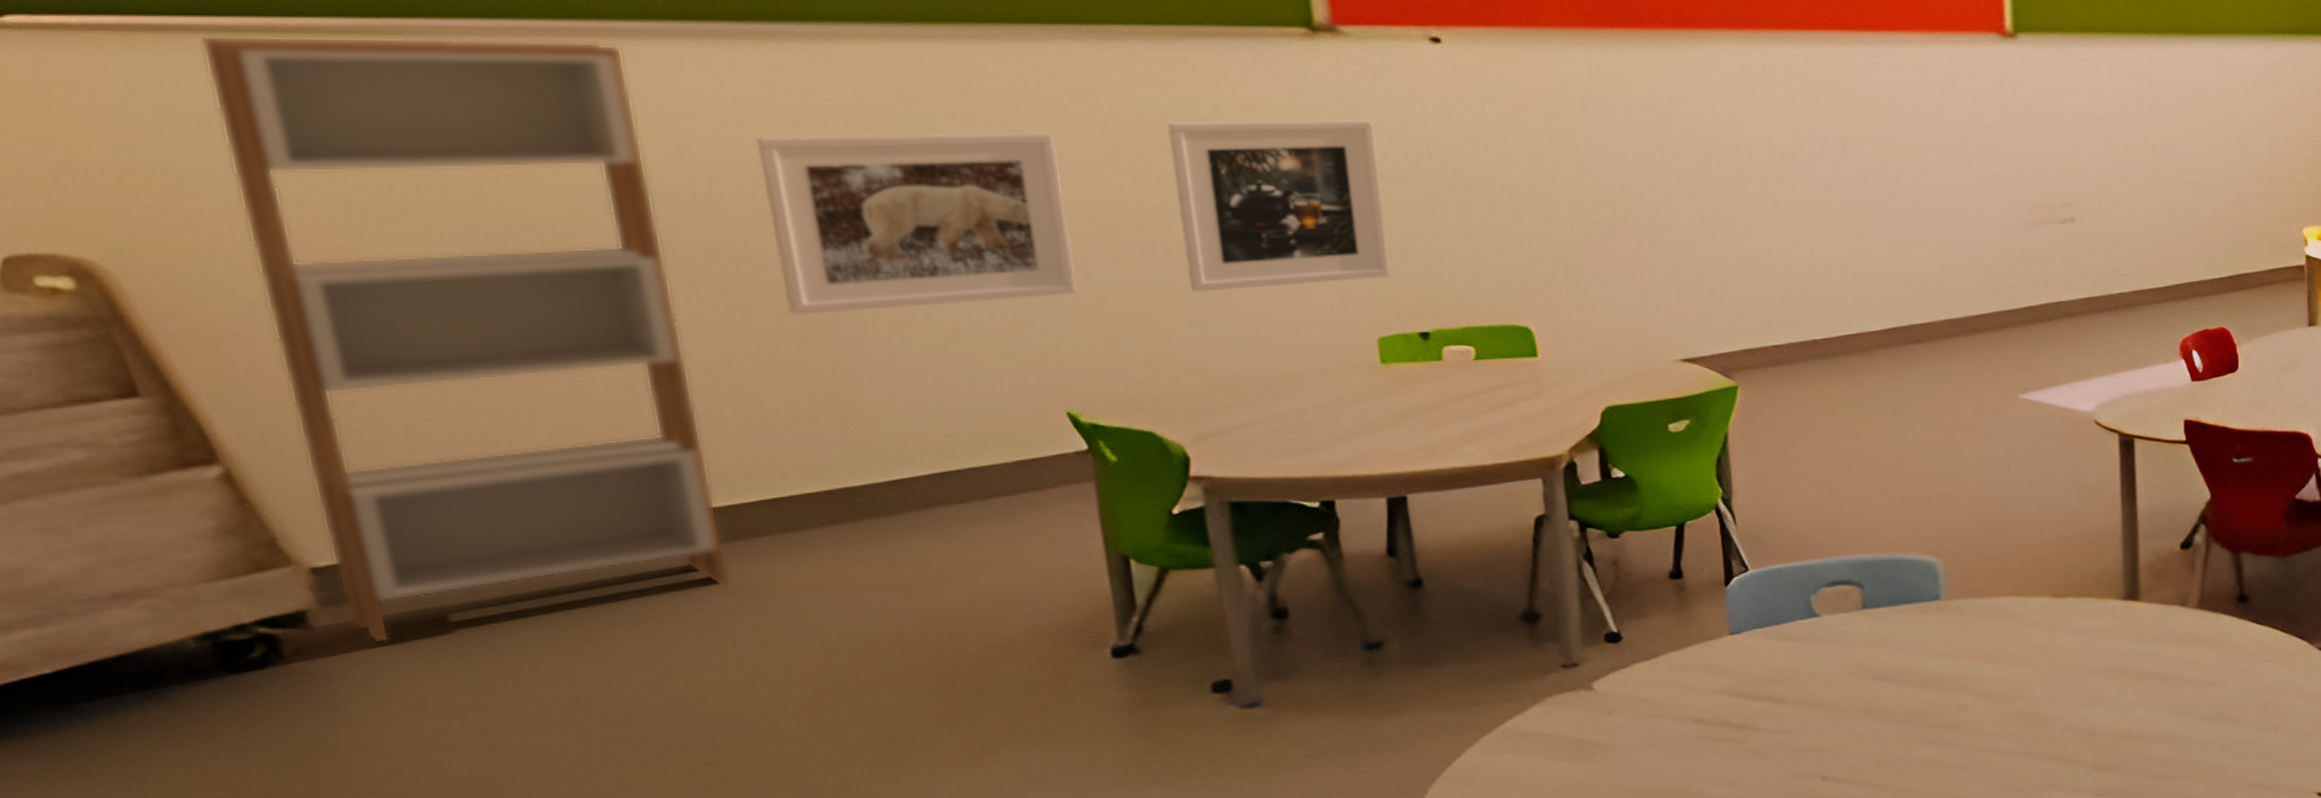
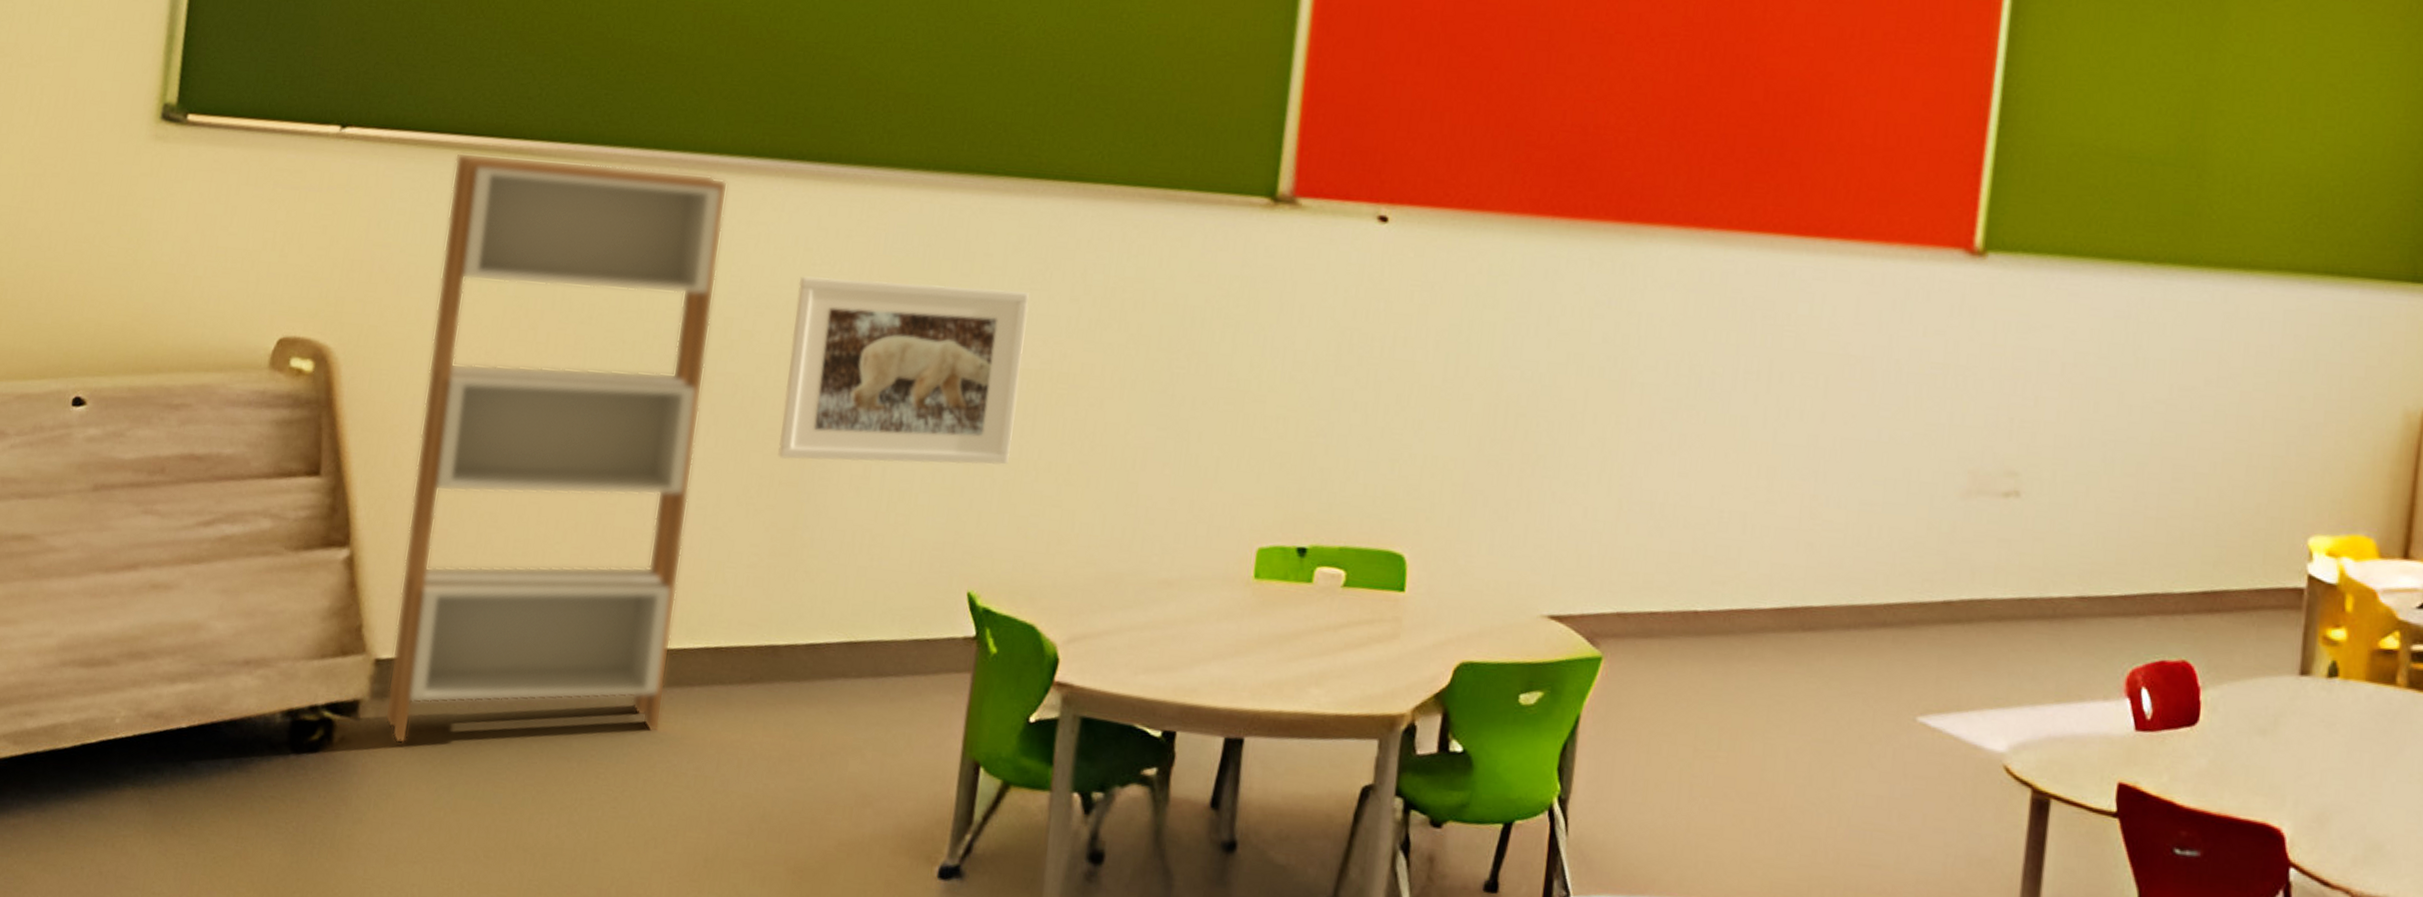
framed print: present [1167,119,1391,293] -> none [1104,289,1307,480]

